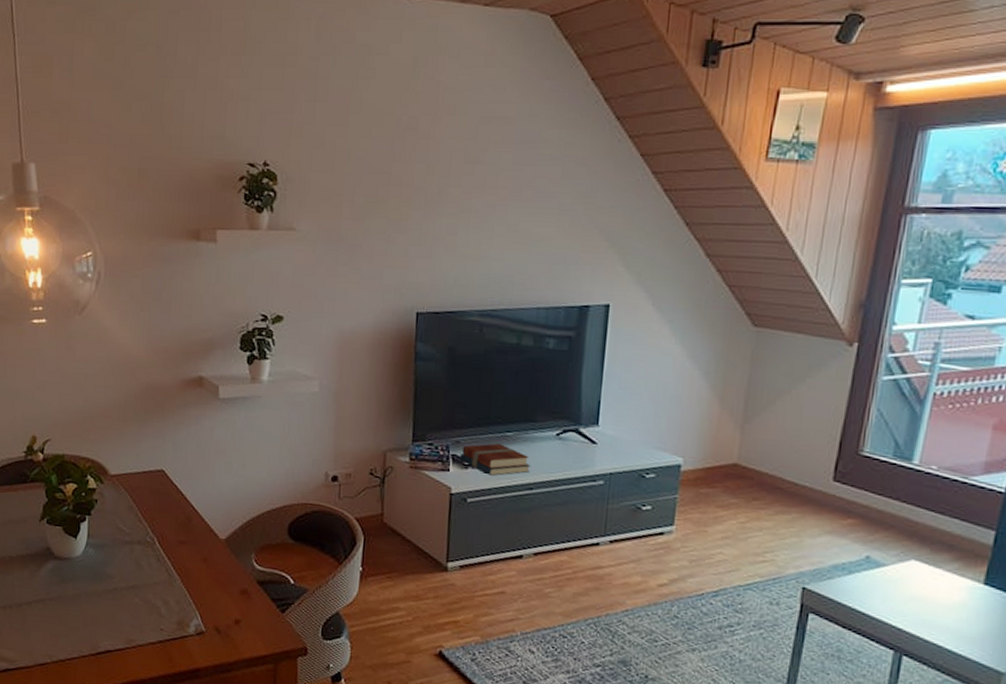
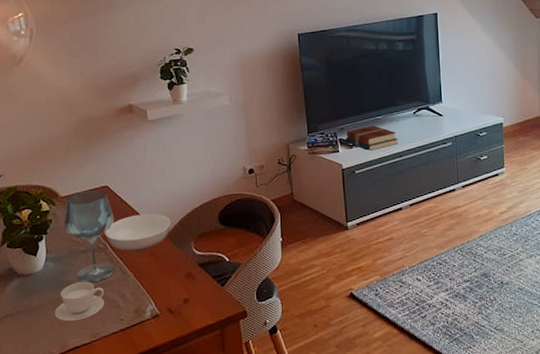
teacup: none [88,577,146,621] -> present [54,282,105,321]
wine glass: none [110,472,167,581] -> present [64,190,115,283]
bowl: none [154,509,231,555] -> present [105,213,171,252]

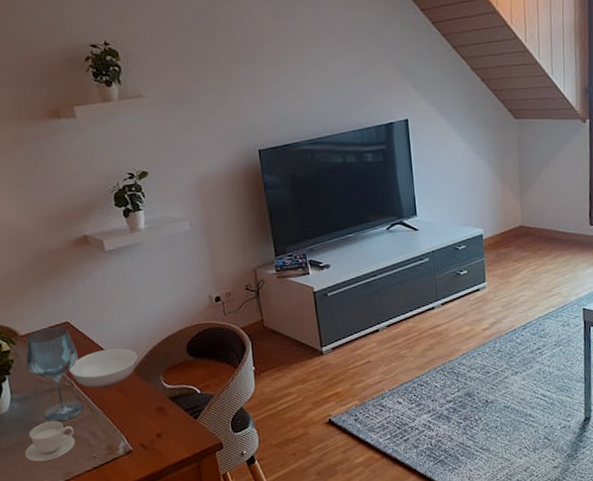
books: present [345,126,398,151] -> none [315,244,372,271]

